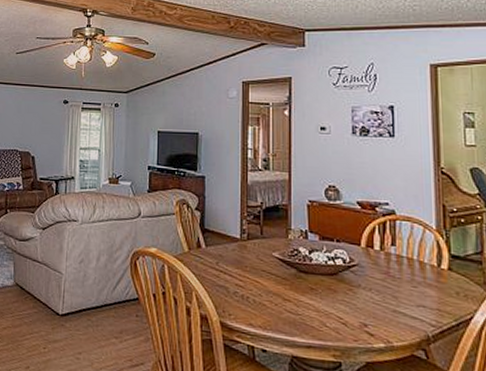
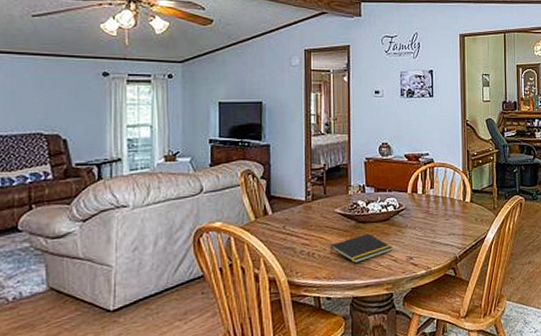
notepad: none [267,286,342,318] -> present [330,234,393,264]

